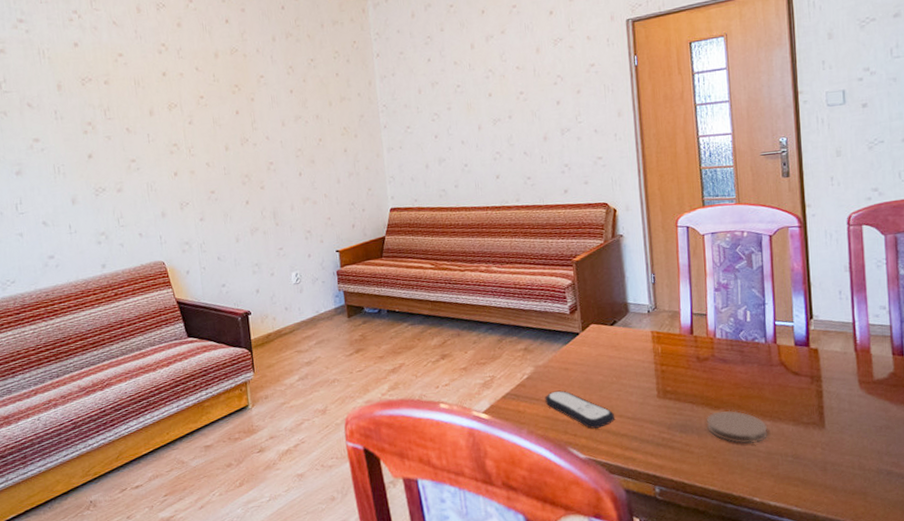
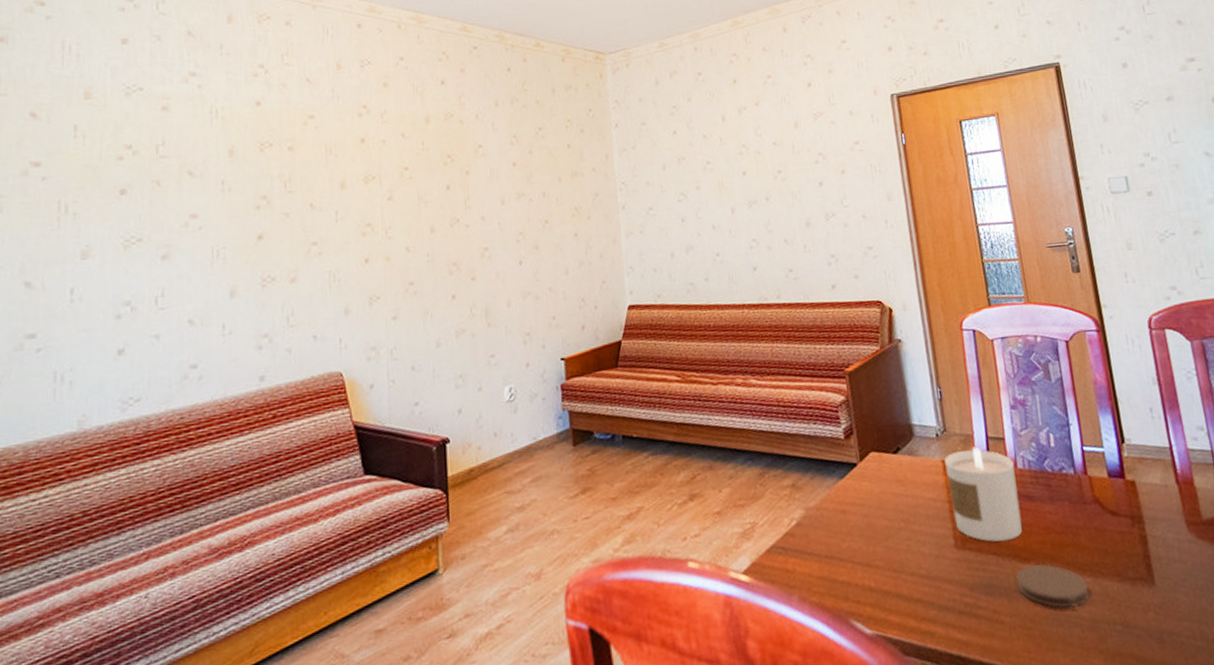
remote control: present [545,390,615,429] -> none [818,540,906,593]
candle: none [654,321,716,394] -> present [944,447,1023,542]

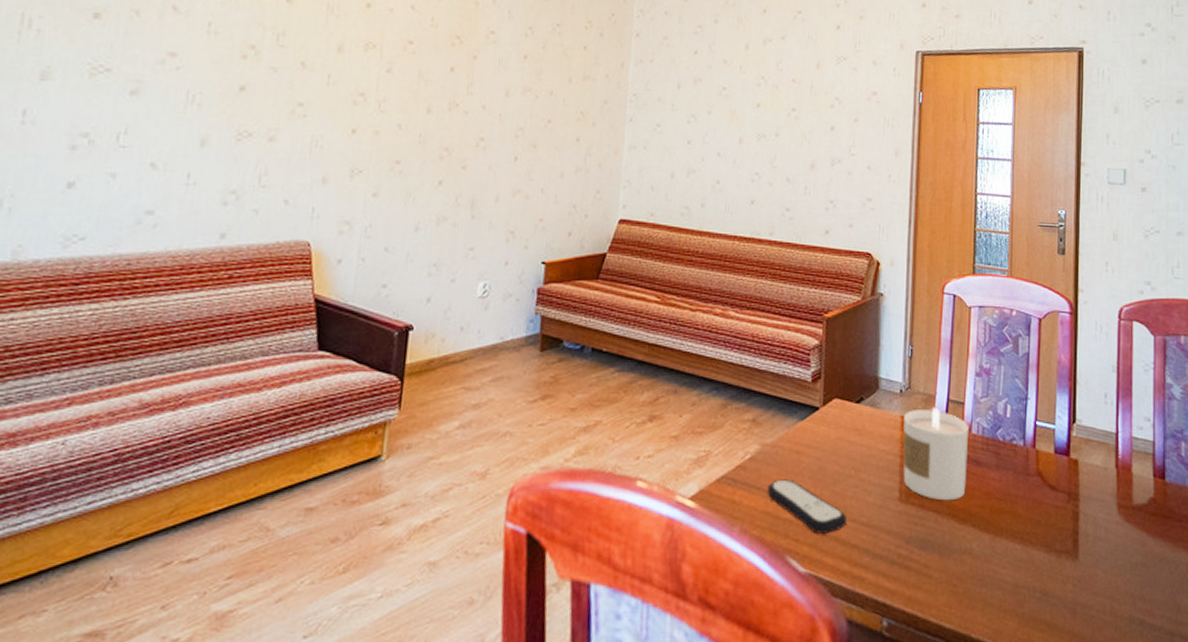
remote control: none [818,540,906,593] -> present [767,479,848,534]
coaster: present [1015,563,1090,610] -> none [950,526,1017,572]

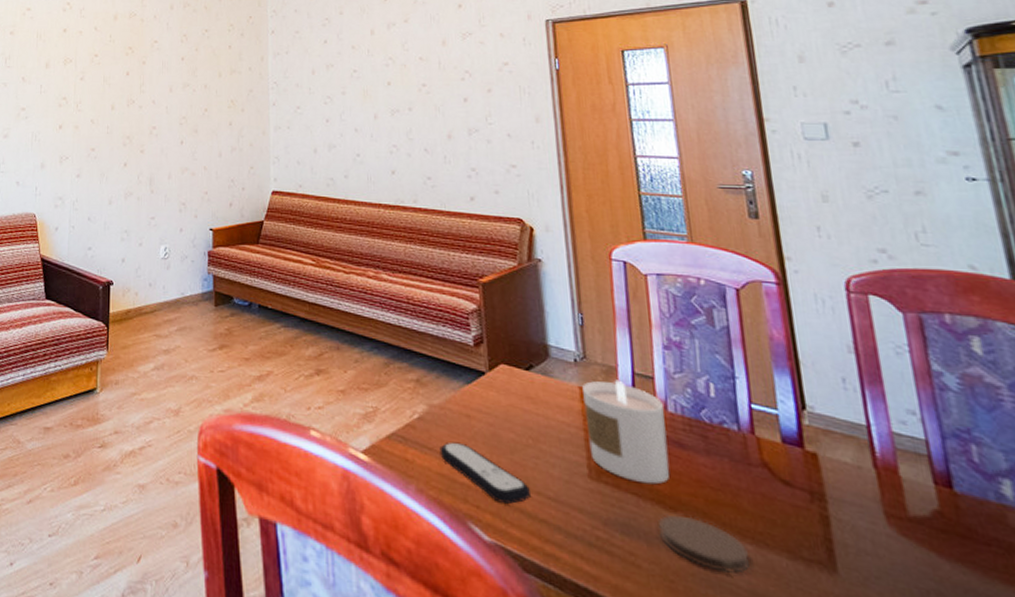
coaster: none [950,526,1017,572] -> present [658,514,750,574]

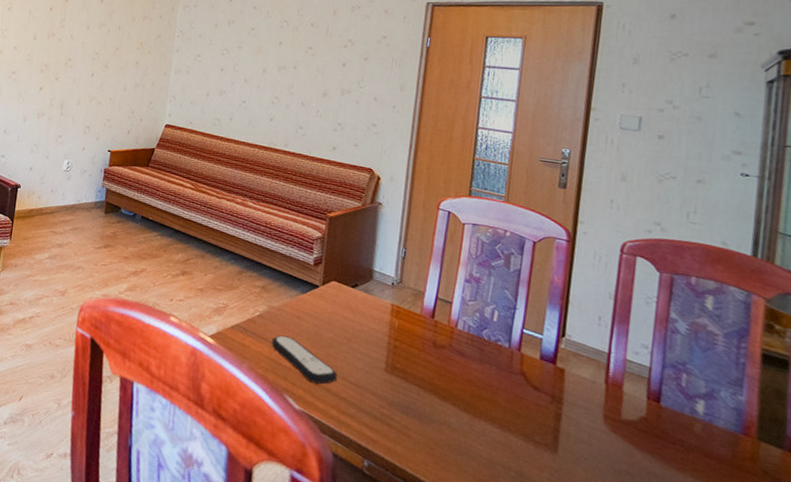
candle: present [582,380,670,485] -> none [390,301,455,380]
coaster: present [658,514,750,574] -> none [429,402,495,448]

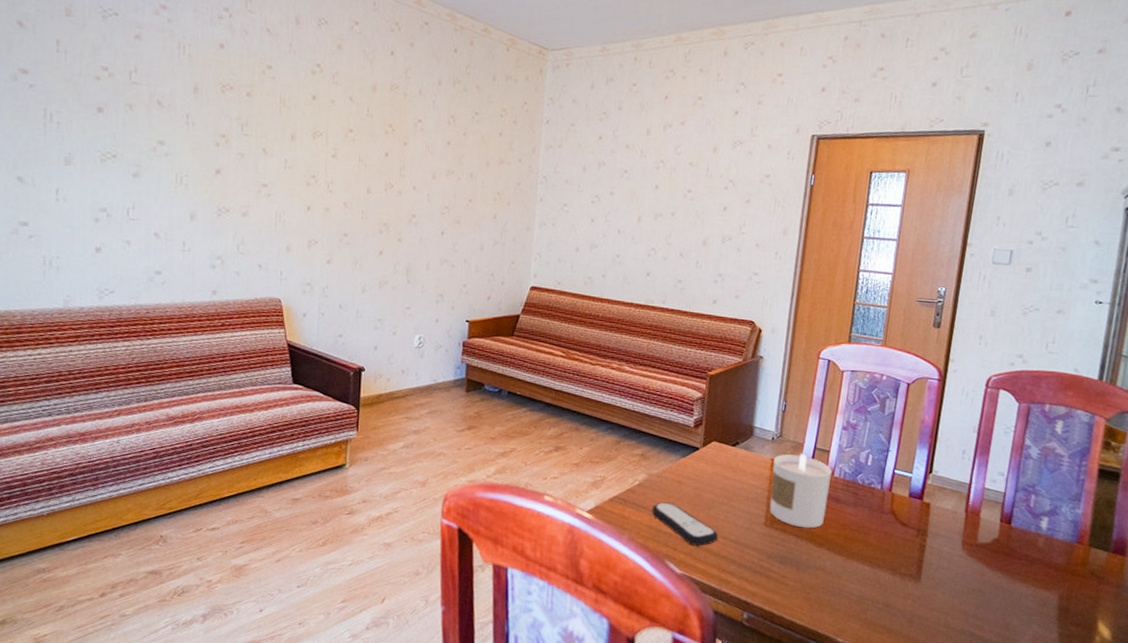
candle: none [390,301,455,380] -> present [769,453,832,529]

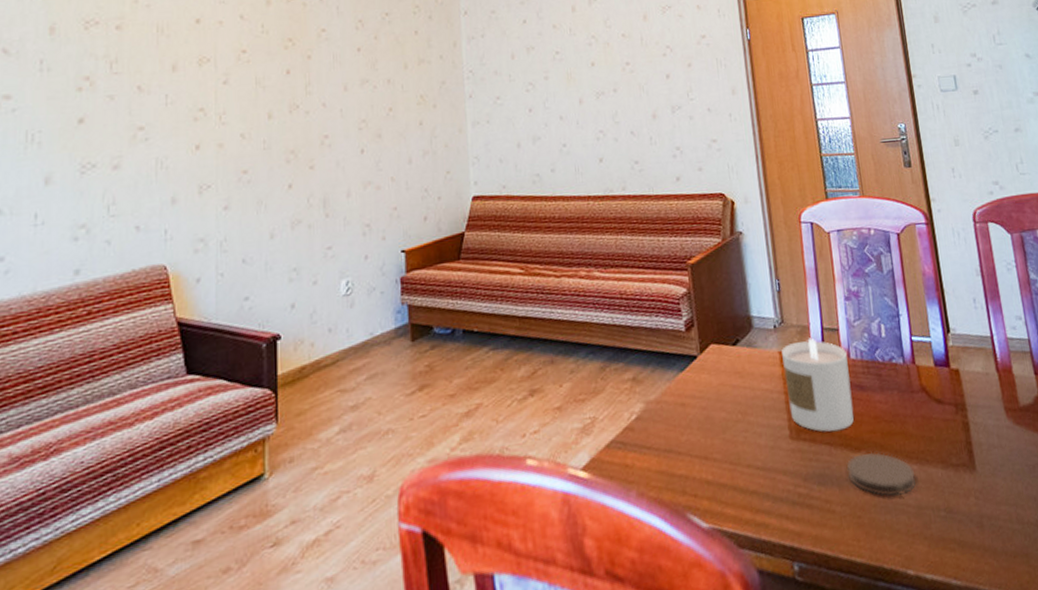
remote control: present [651,502,719,546] -> none [657,433,743,486]
coaster: none [806,548,866,586] -> present [847,452,916,497]

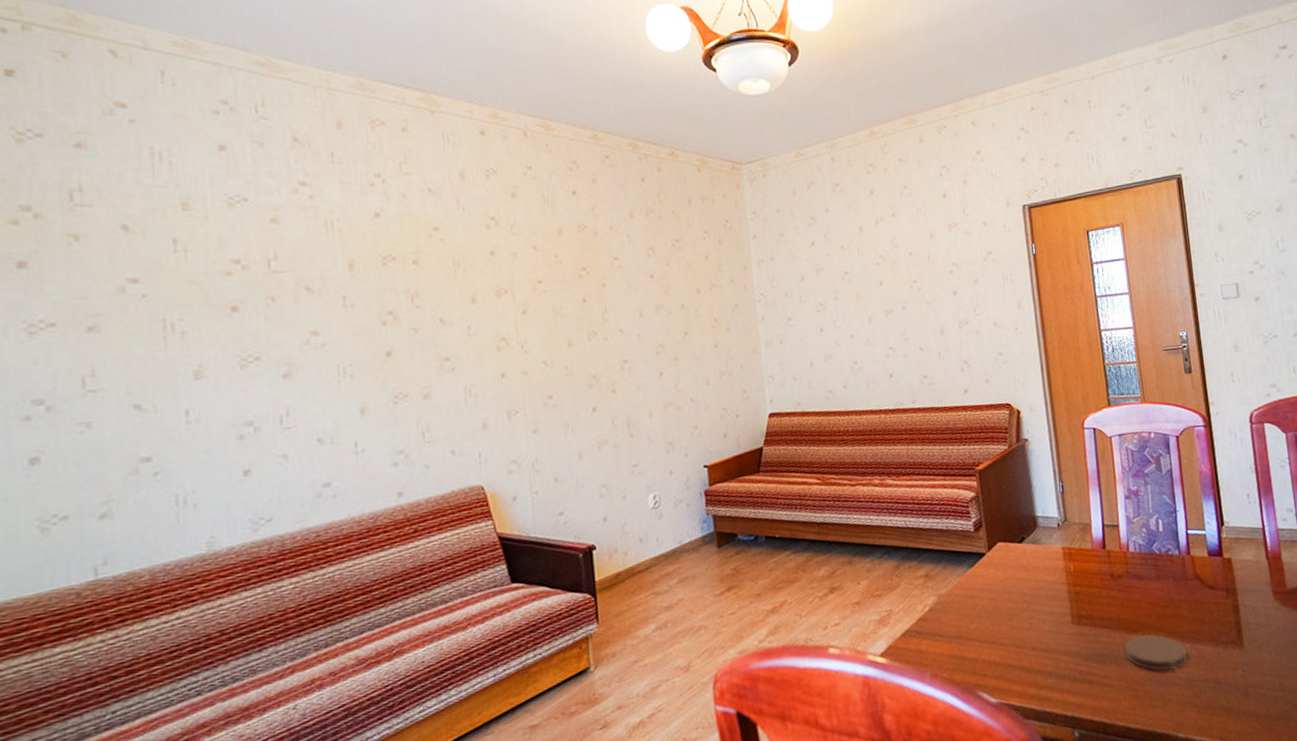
candle: present [782,338,854,432] -> none [1065,534,1132,617]

